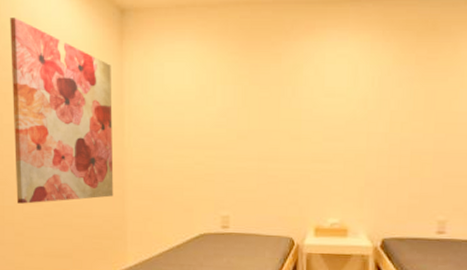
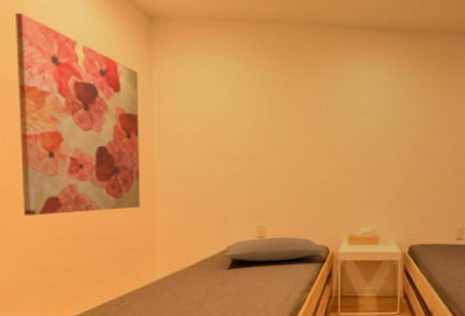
pillow: none [188,227,290,253] -> present [222,236,325,262]

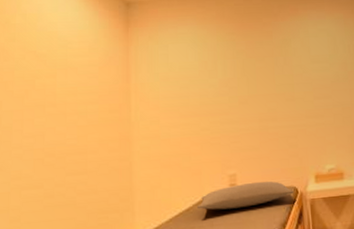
wall art: present [16,12,141,216] -> none [13,13,120,189]

